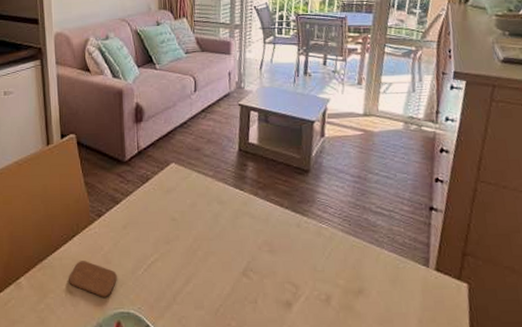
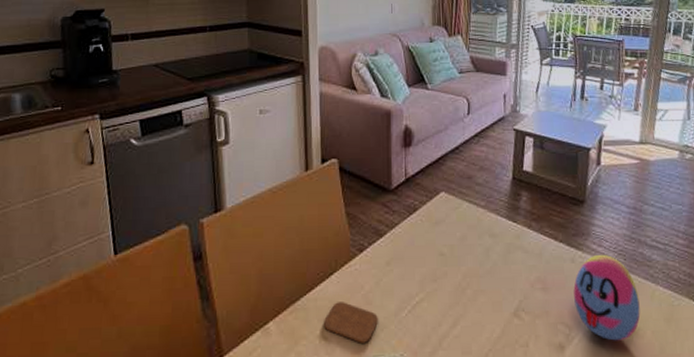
decorative egg: none [299,220,366,300] -> present [573,254,641,341]

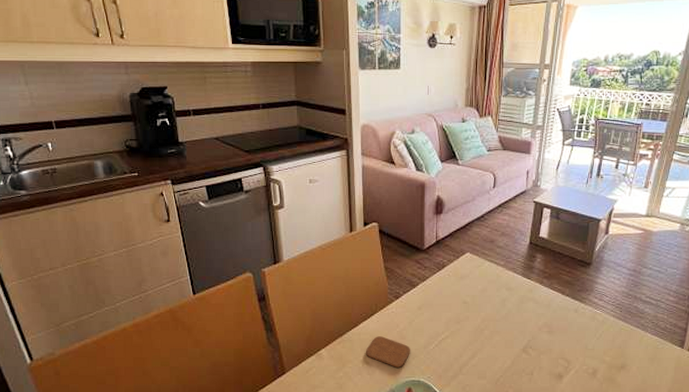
decorative egg: present [573,254,641,341] -> none [574,306,629,373]

